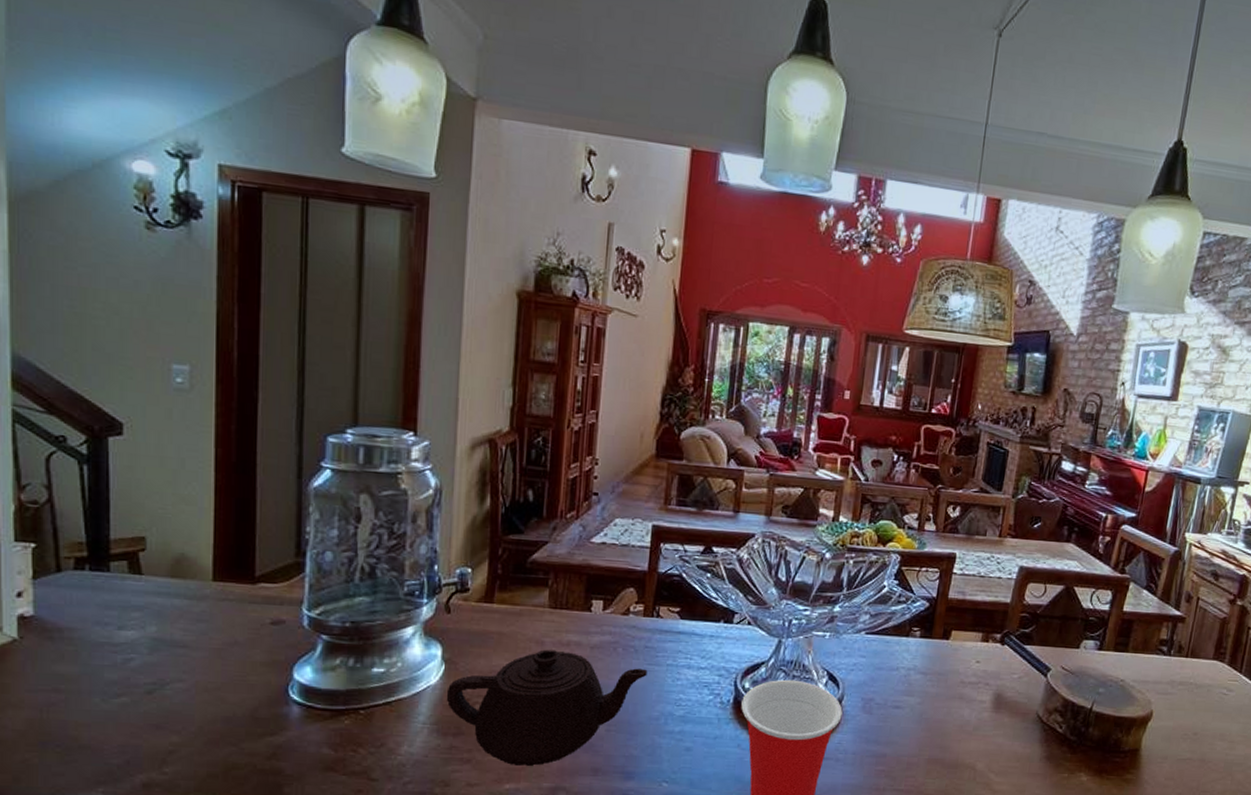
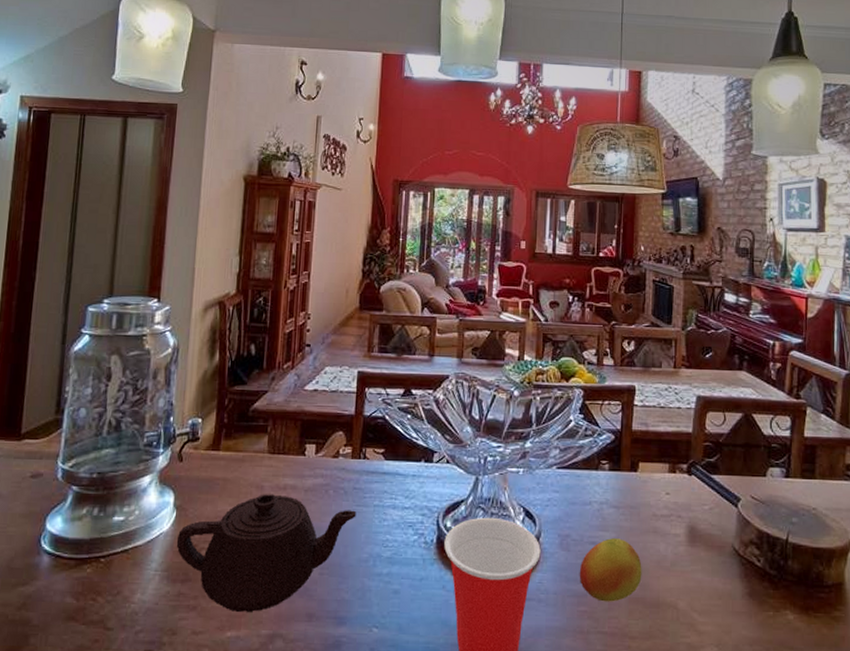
fruit: none [879,703,945,763] -> present [579,538,642,602]

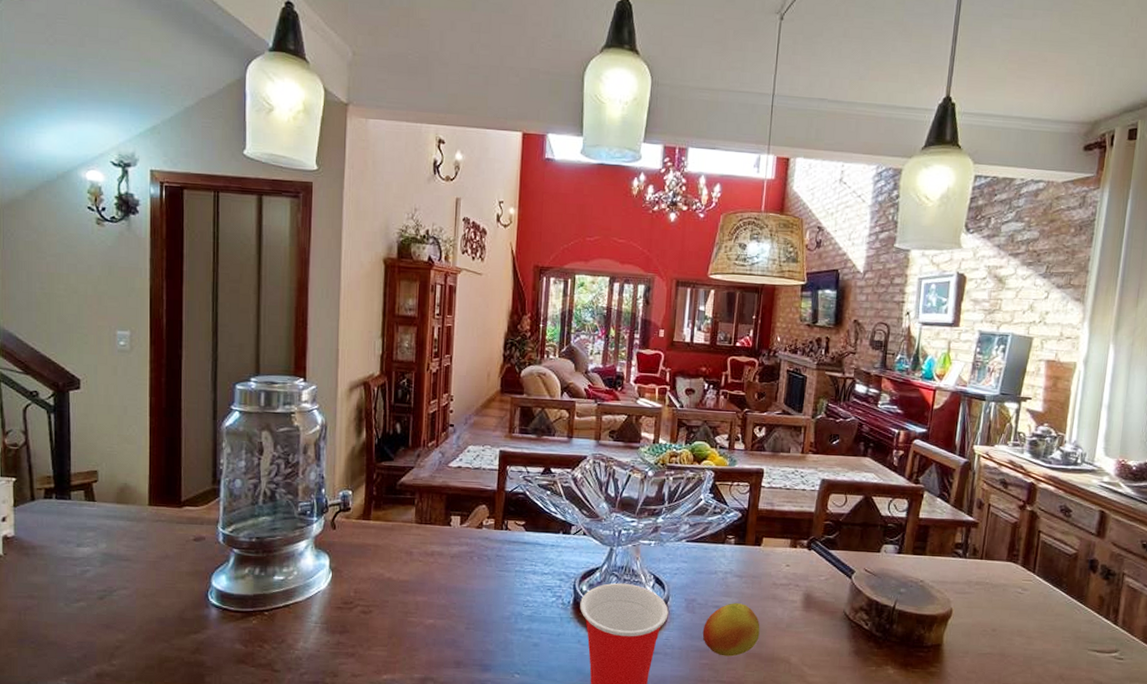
teapot: present [176,494,357,613] -> none [333,559,499,660]

